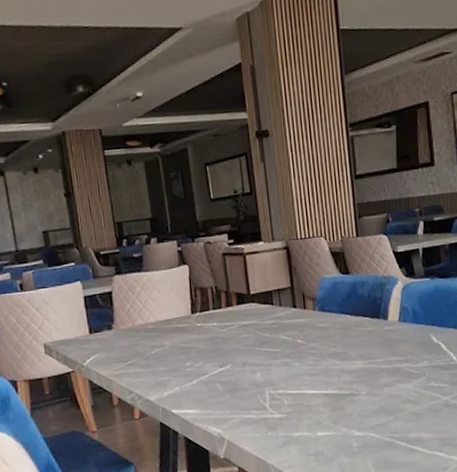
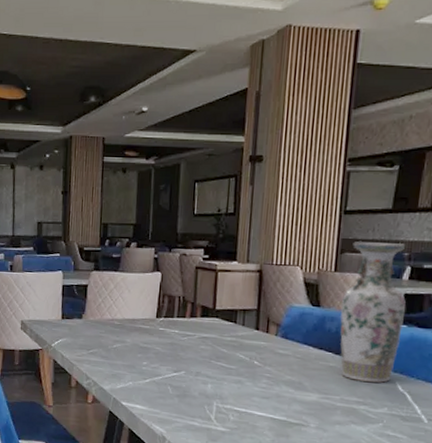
vase: none [368,200,427,341] -> present [340,240,406,383]

